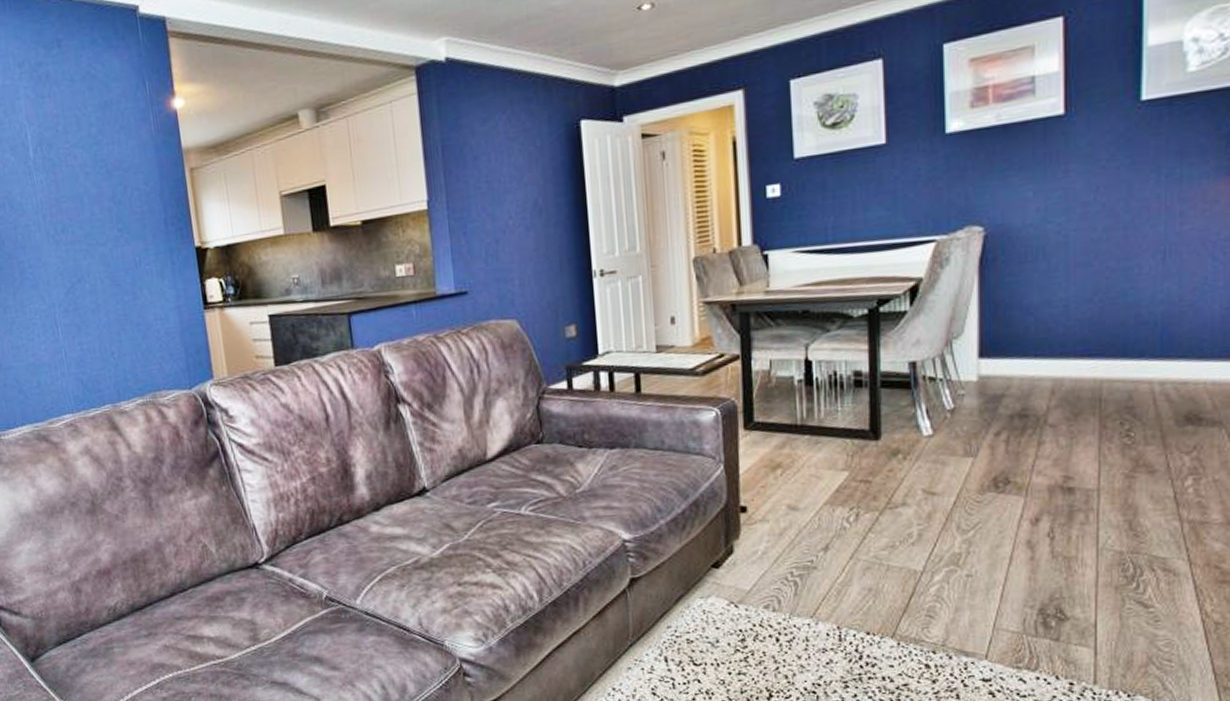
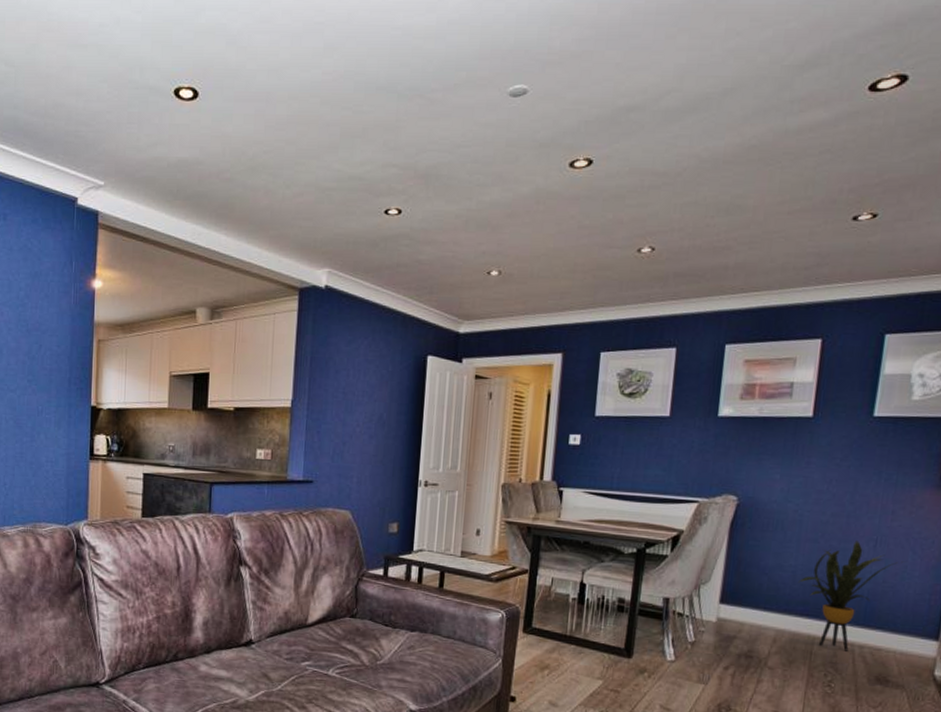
house plant: none [1073,256,1203,392] -> present [798,541,904,651]

